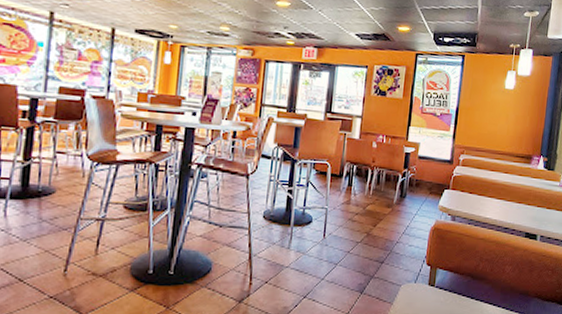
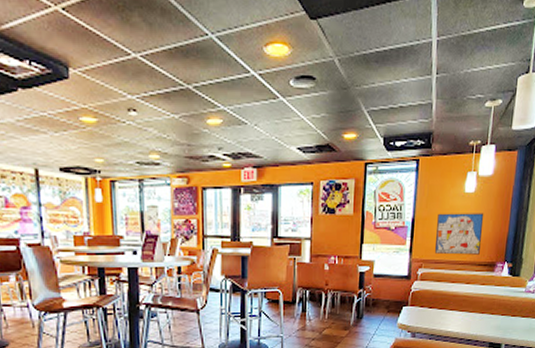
wall art: none [475,105,522,147] -> present [434,213,484,255]

